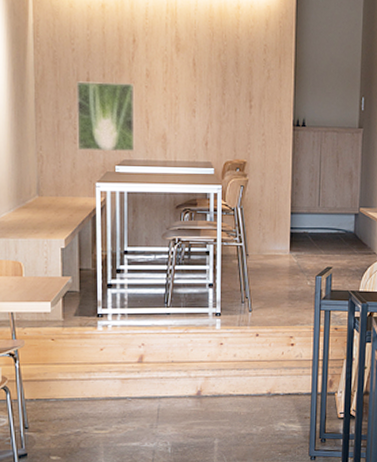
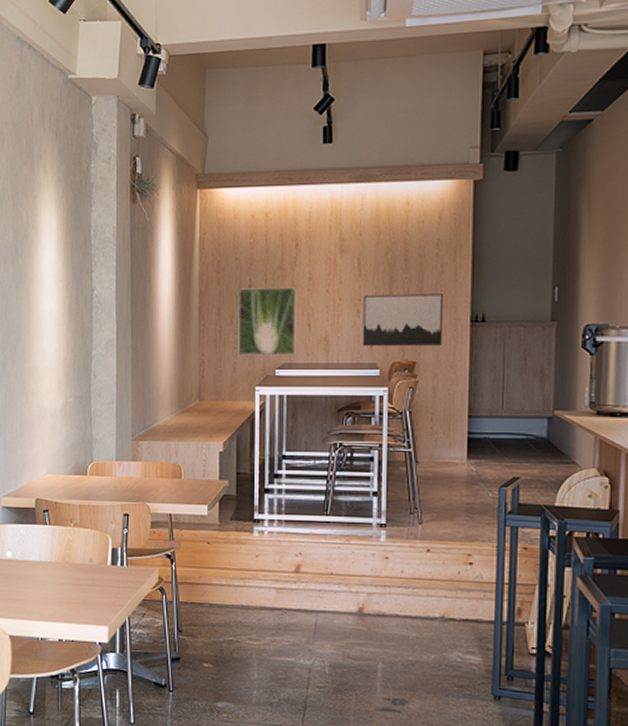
wall art: none [198,95,269,147] -> present [362,294,443,346]

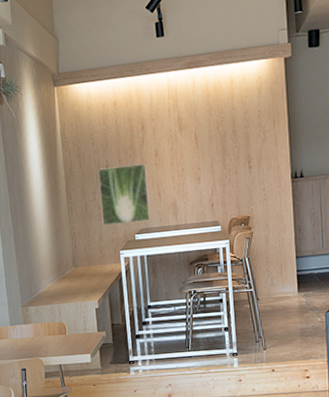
wall art: present [362,294,443,346] -> none [202,157,270,207]

